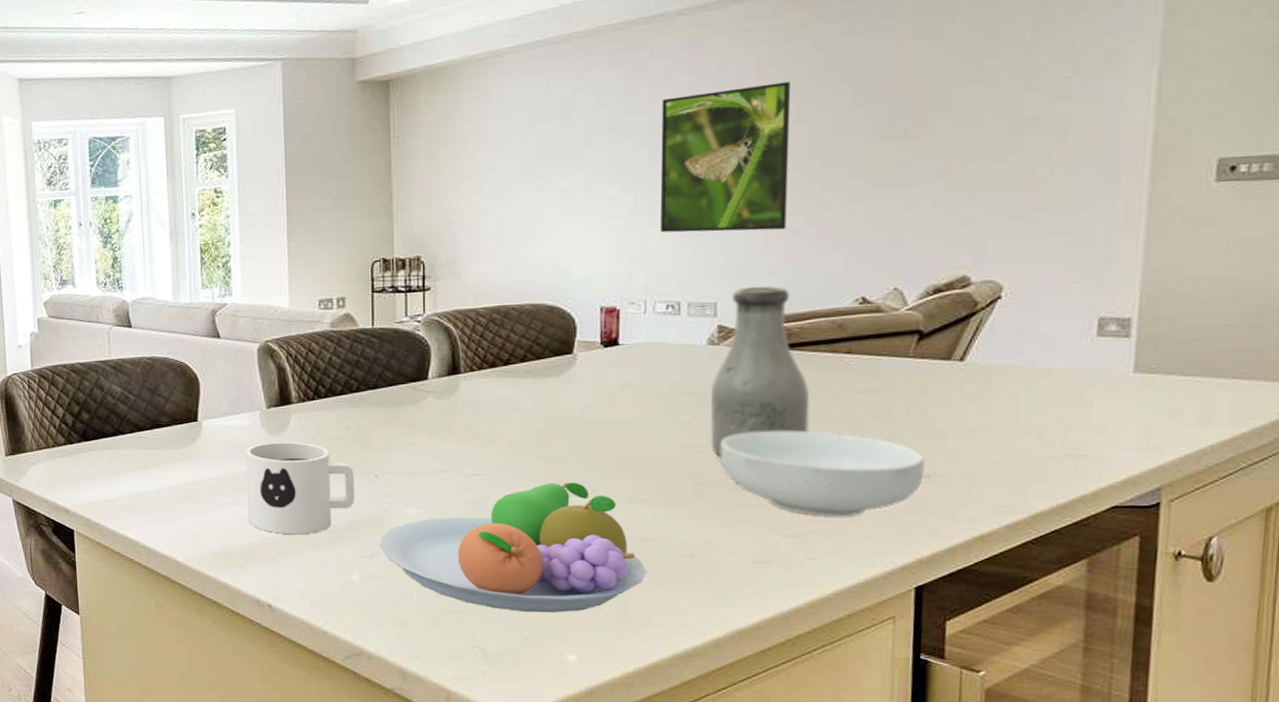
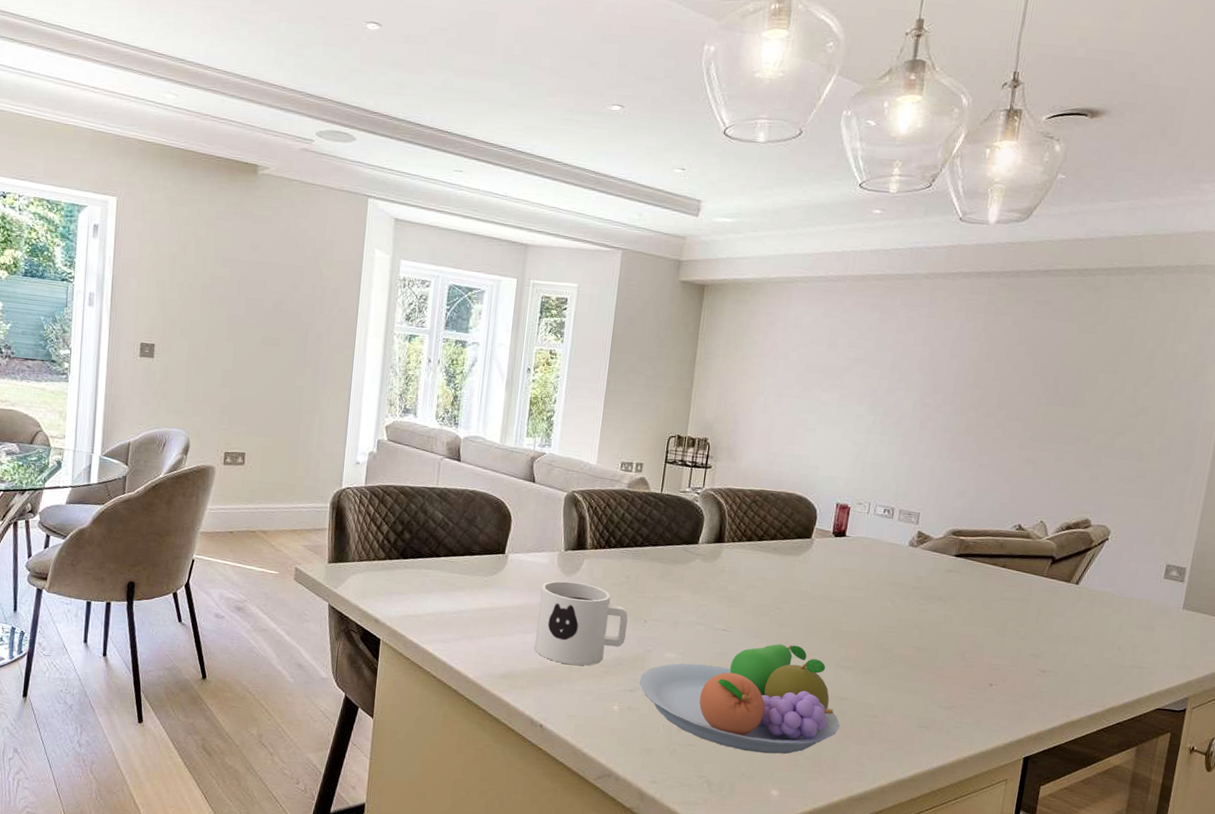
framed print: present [660,82,791,233] -> none [888,342,995,462]
bottle: present [709,286,810,458] -> none [900,504,975,639]
cereal bowl: present [720,430,925,517] -> none [905,620,1043,697]

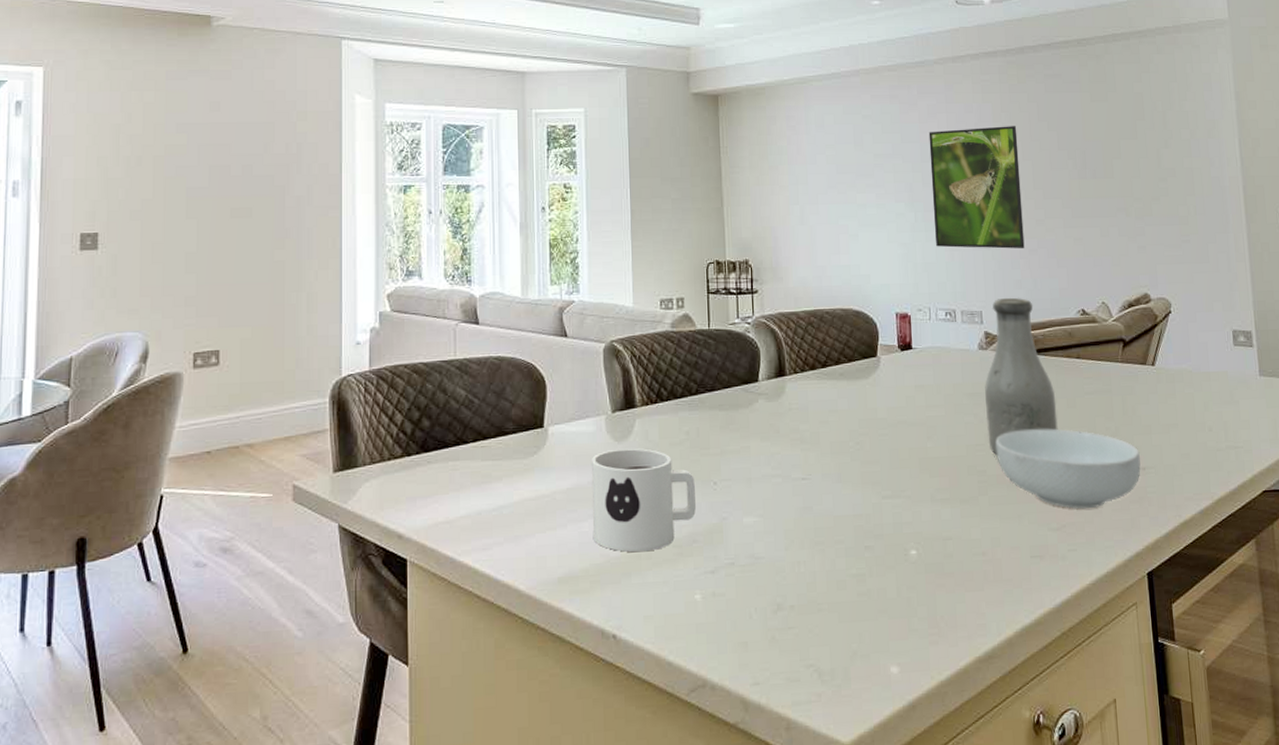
fruit bowl: present [639,643,840,754] -> none [720,483,949,624]
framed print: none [888,342,995,462] -> present [928,126,1025,249]
bottle: none [900,504,975,639] -> present [985,297,1058,456]
cereal bowl: none [905,620,1043,697] -> present [995,428,1141,509]

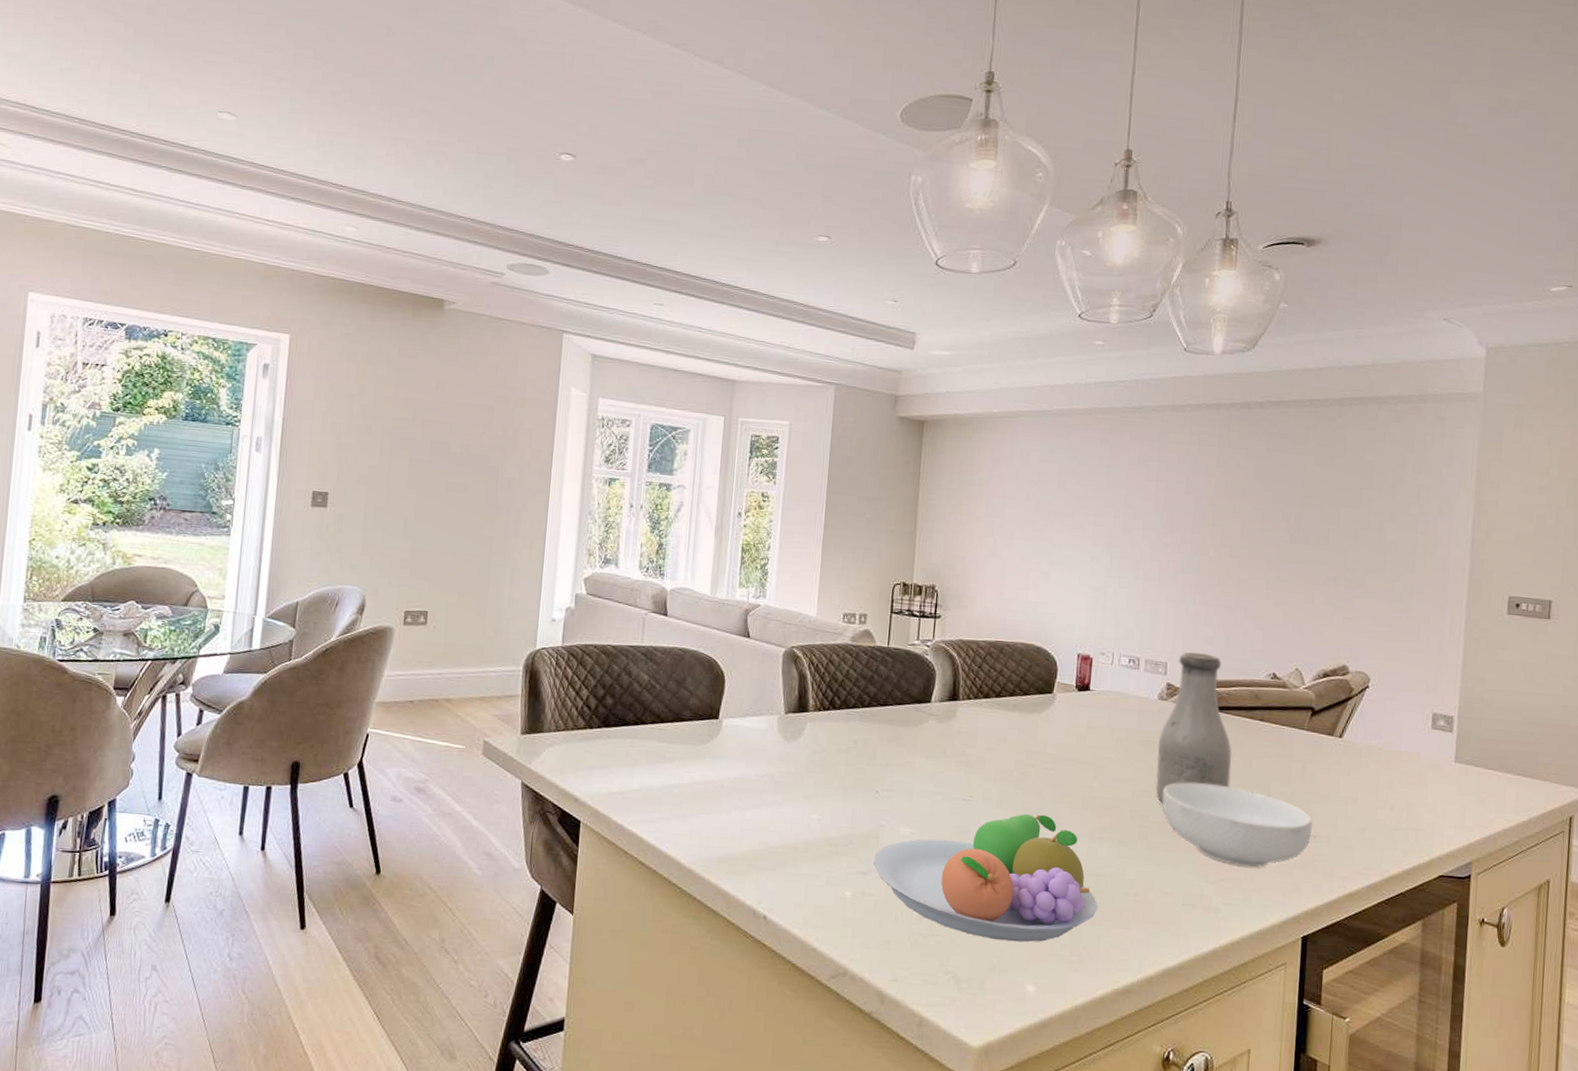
mug: present [591,448,696,553] -> none [755,747,857,846]
fruit bowl: none [720,483,949,624] -> present [873,813,1098,942]
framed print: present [928,126,1025,249] -> none [1129,478,1231,606]

